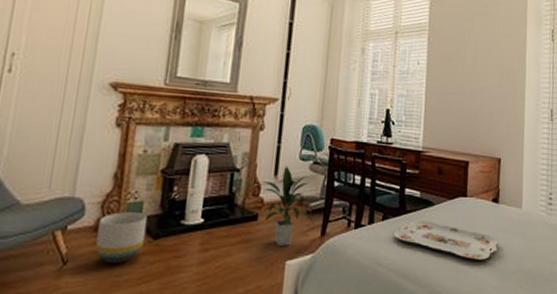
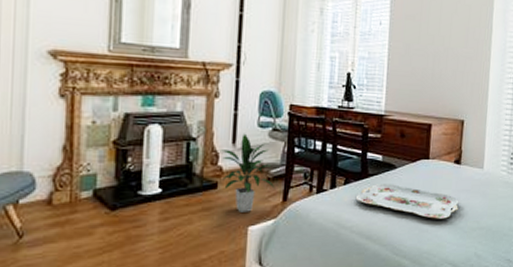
planter: present [95,212,147,264] -> none [51,185,103,236]

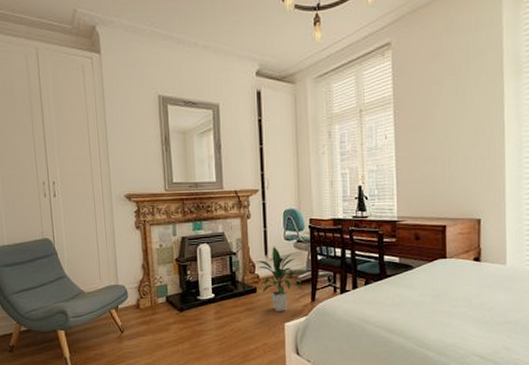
serving tray: present [355,184,459,219] -> none [376,283,482,314]

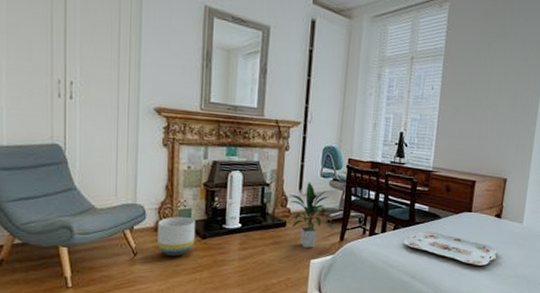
planter: none [139,293,174,331] -> present [157,216,196,257]
serving tray: none [376,283,482,314] -> present [403,231,498,266]

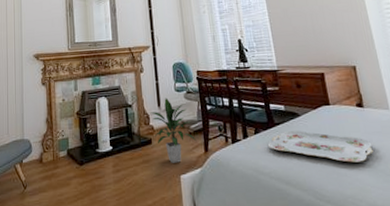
planter: present [157,216,196,257] -> none [42,146,74,187]

